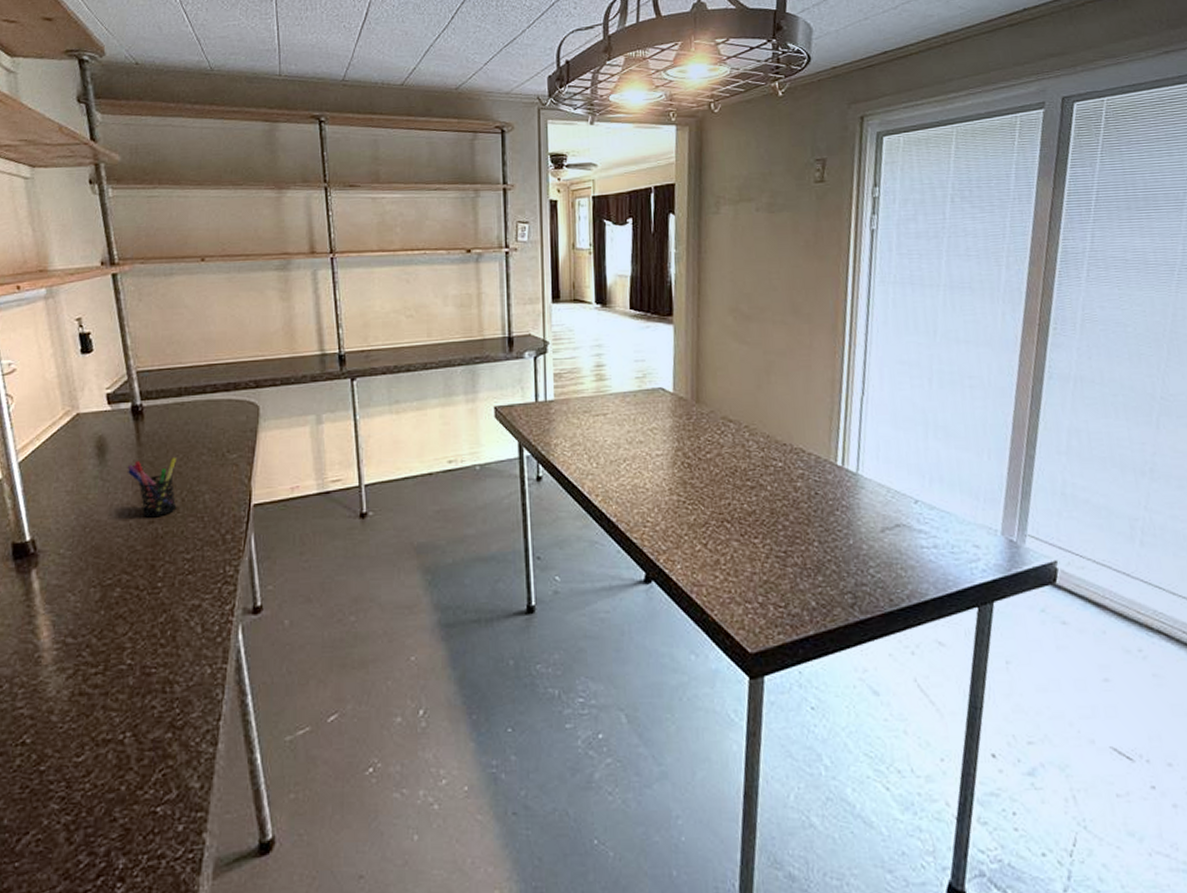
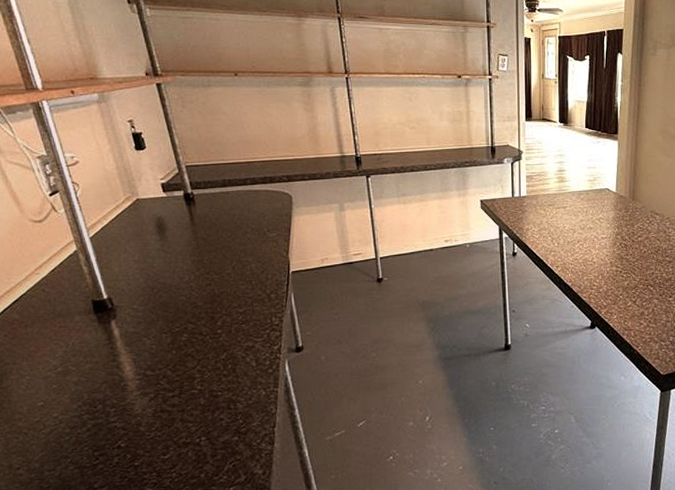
pen holder: present [127,457,177,518] -> none [184,234,229,281]

